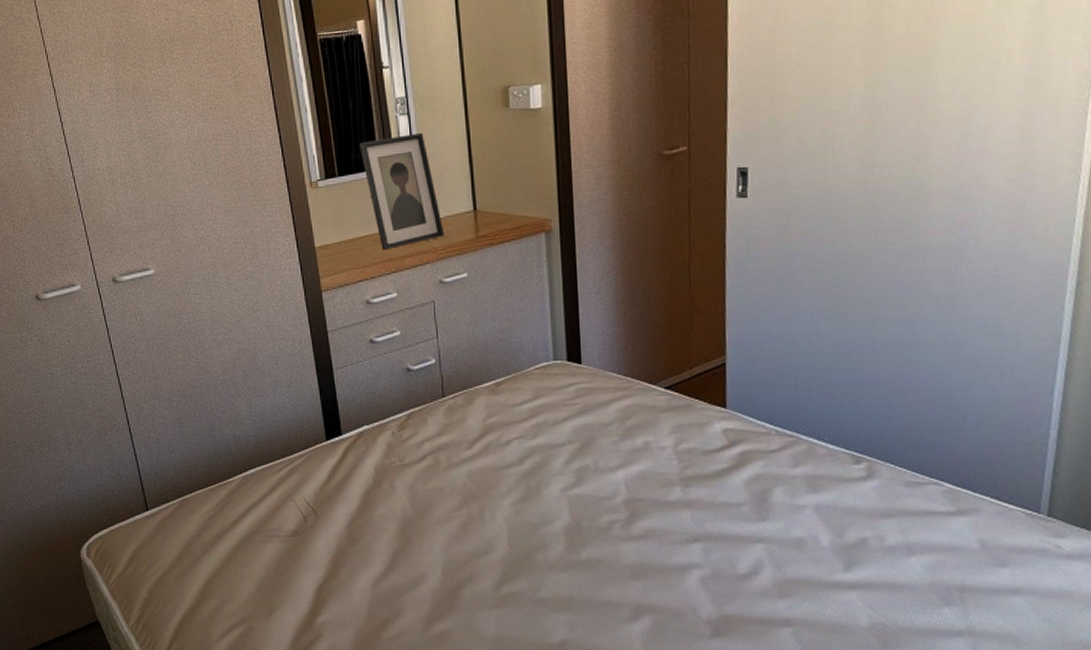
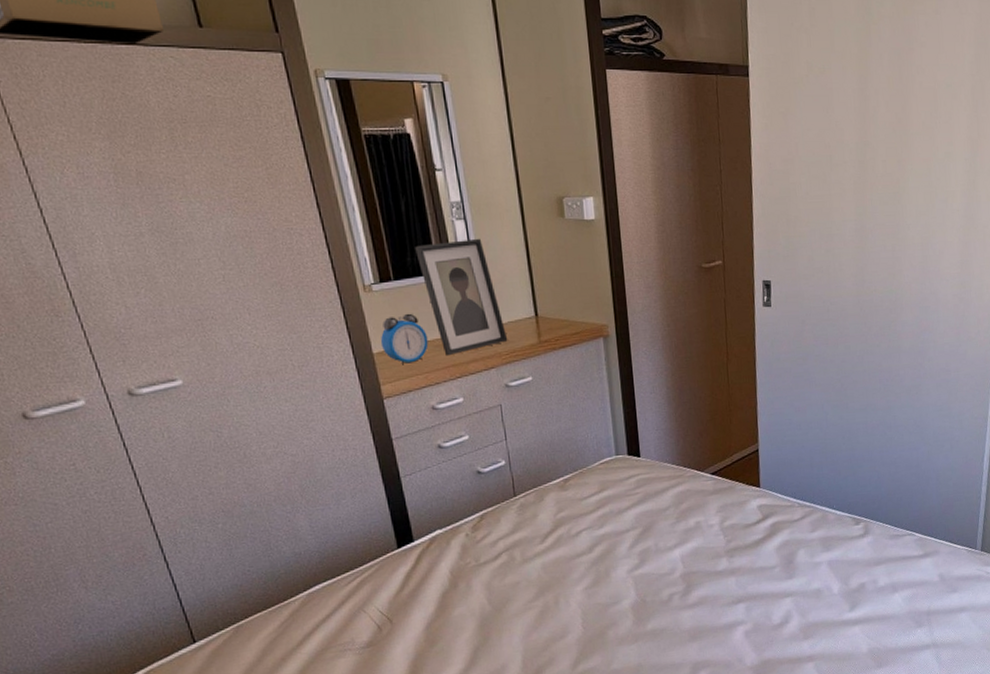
alarm clock: none [322,208,367,259] -> present [380,313,429,365]

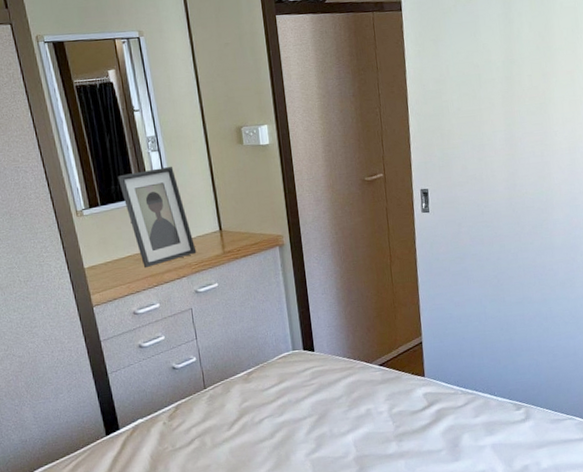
alarm clock: present [380,313,429,365] -> none [90,232,130,277]

